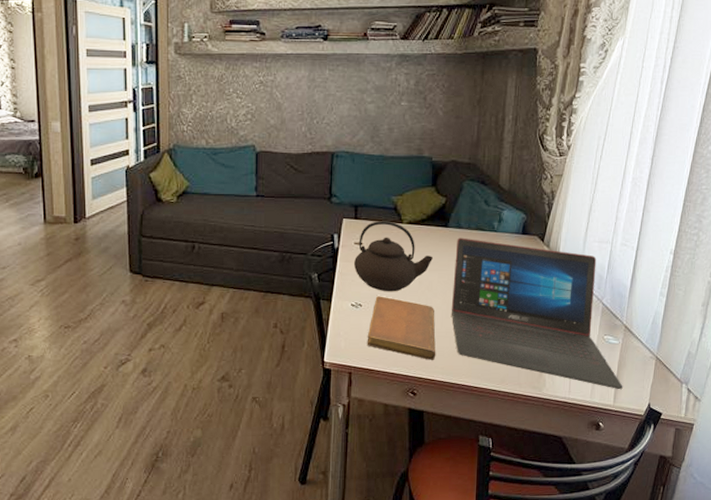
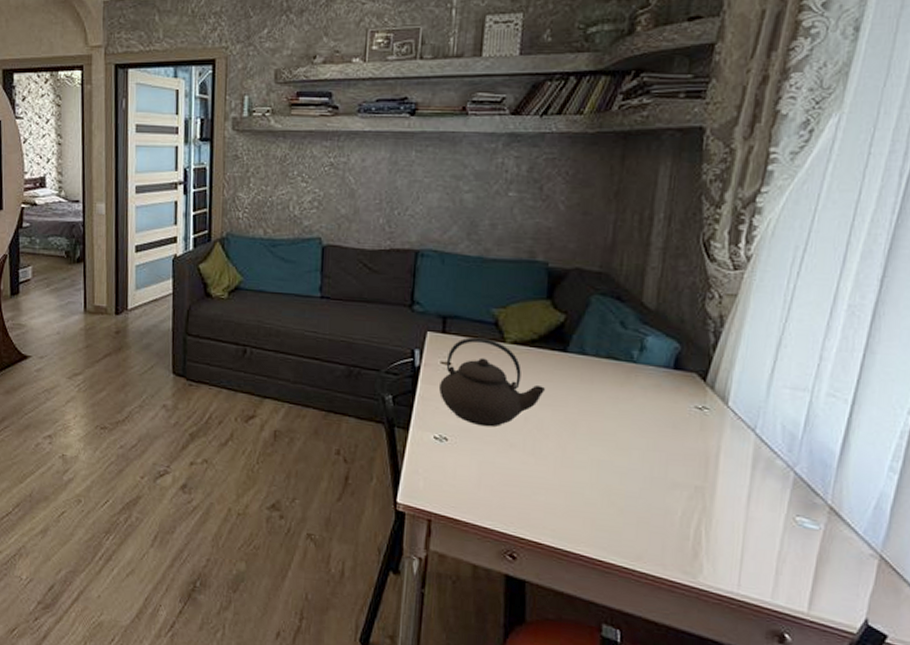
notebook: present [367,296,436,360] -> none [452,430,546,518]
laptop: present [451,237,623,390] -> none [568,366,824,594]

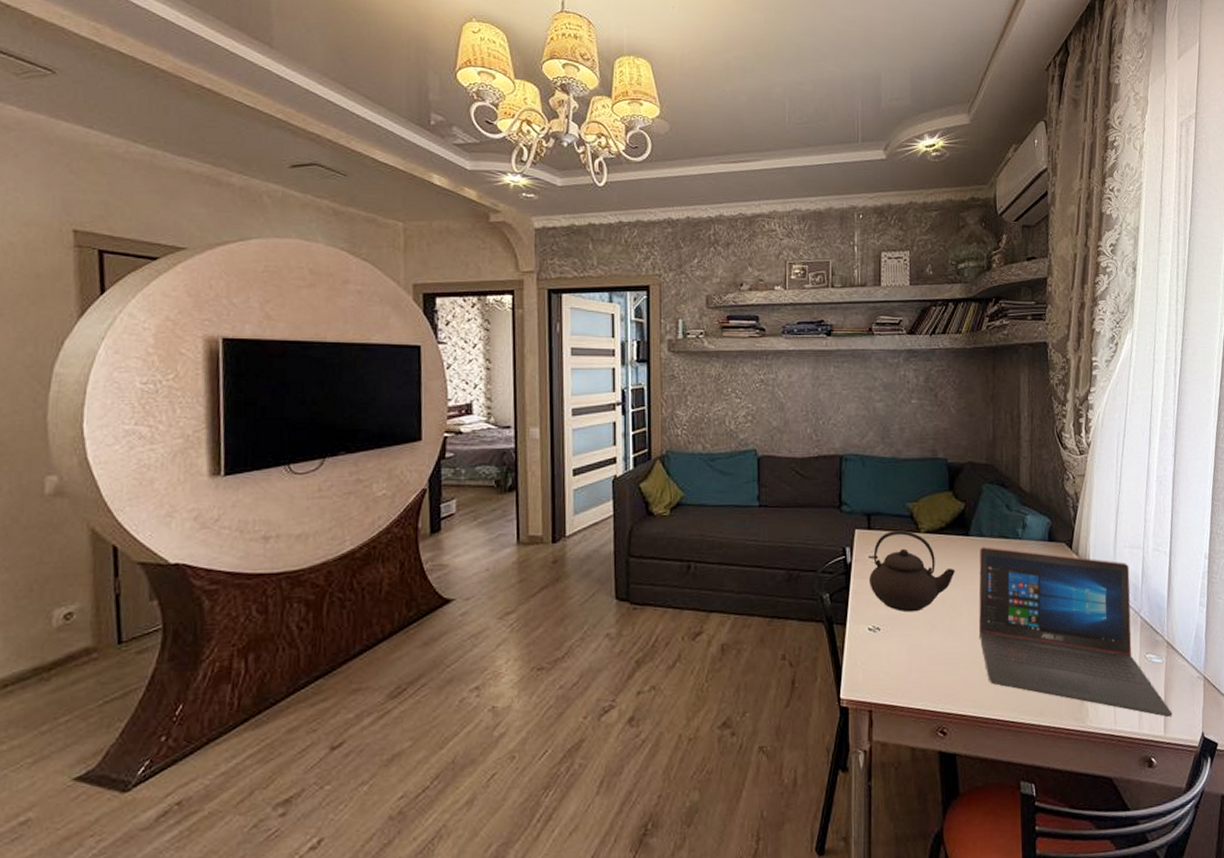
laptop: none [568,366,824,594] -> present [978,547,1173,718]

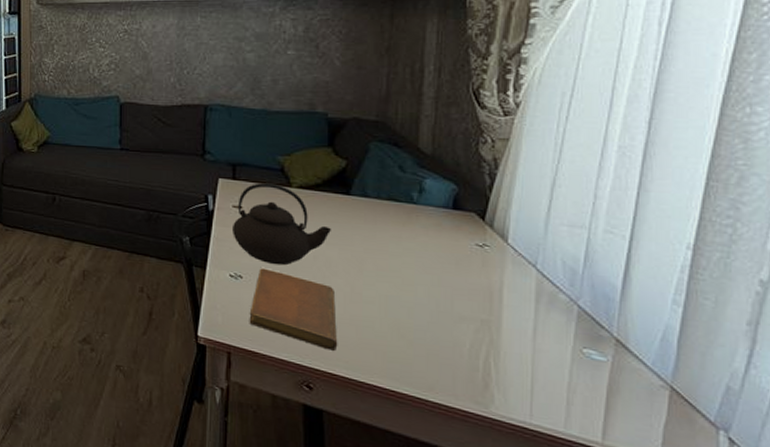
notebook: none [887,617,966,692] -> present [249,268,338,351]
laptop: present [978,547,1173,718] -> none [356,208,617,424]

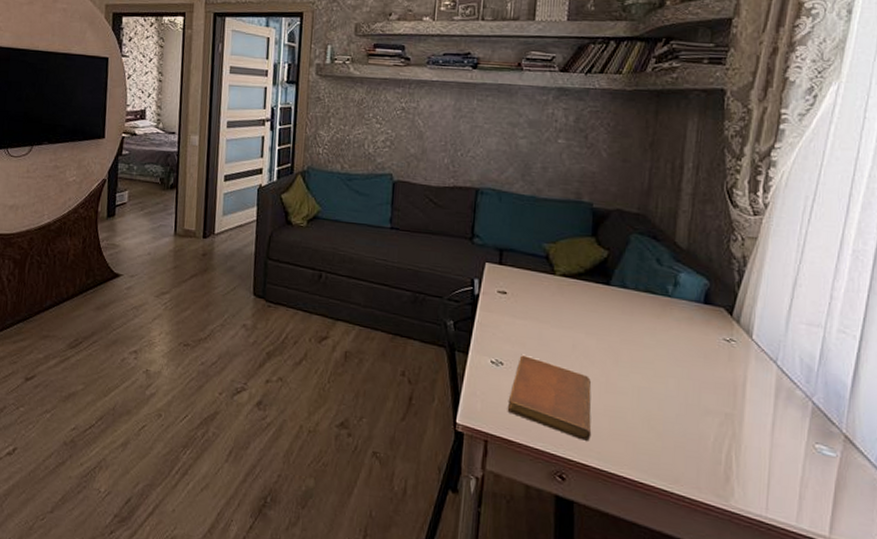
teapot: present [233,183,332,266] -> none [496,269,592,354]

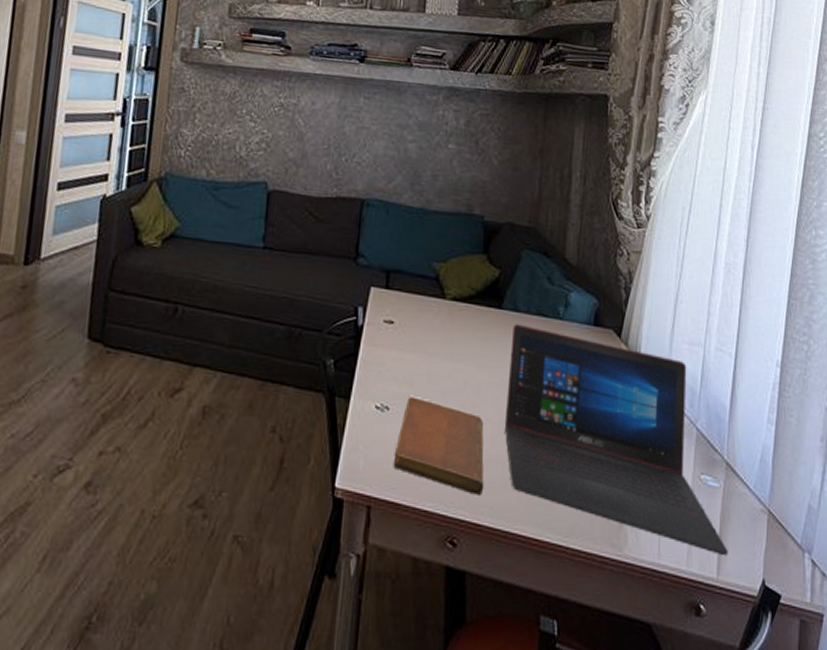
laptop: none [611,299,843,519] -> present [504,324,728,556]

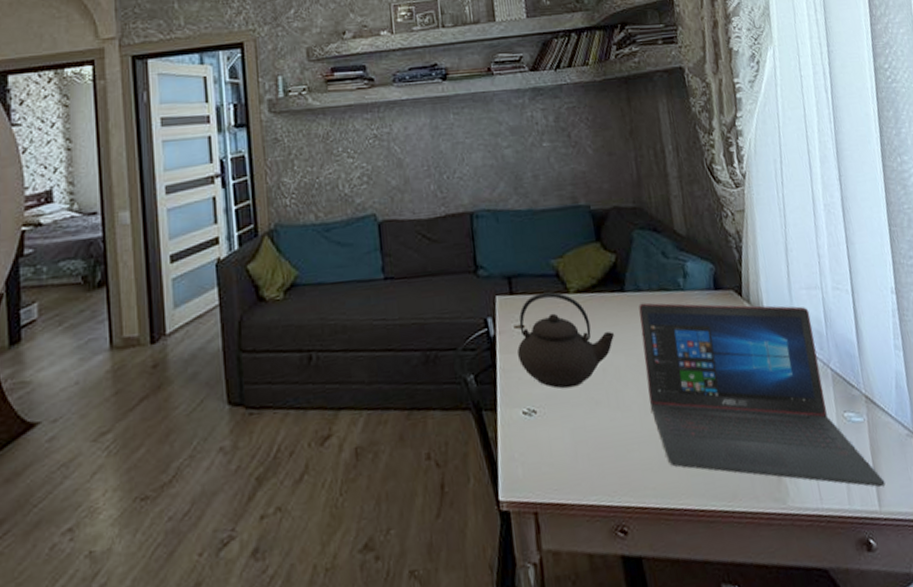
teapot: none [382,293,484,393] -> present [517,292,615,389]
notebook: present [393,396,484,495] -> none [549,394,643,479]

